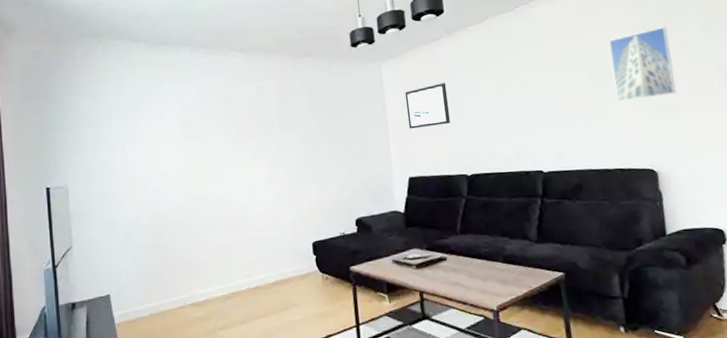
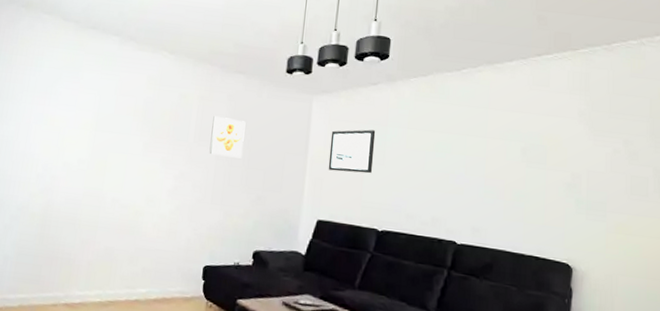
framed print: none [292,100,326,137] -> present [209,115,246,159]
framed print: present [608,27,676,102] -> none [547,120,613,192]

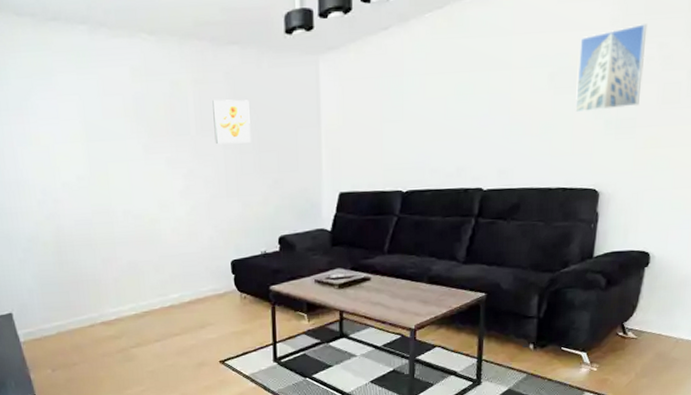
wall art: present [328,129,376,174] -> none [343,83,392,138]
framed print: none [547,120,613,192] -> present [575,24,648,113]

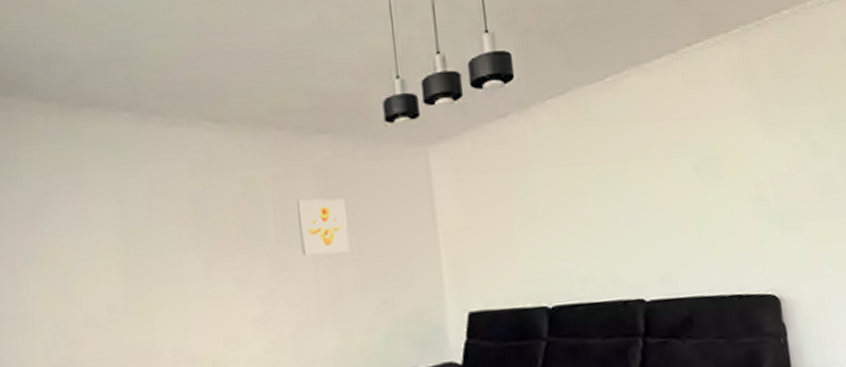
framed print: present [575,24,648,113] -> none [718,111,798,207]

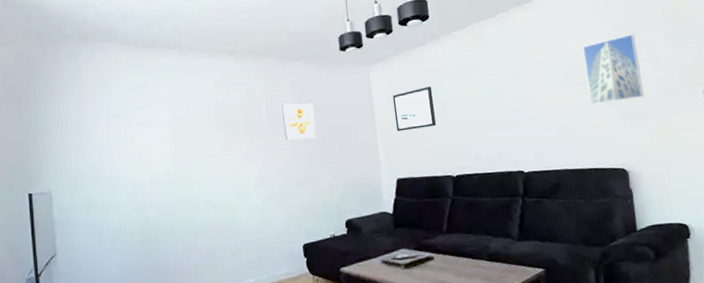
wall art: none [461,177,524,243] -> present [392,86,436,132]
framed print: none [718,111,798,207] -> present [582,34,644,105]

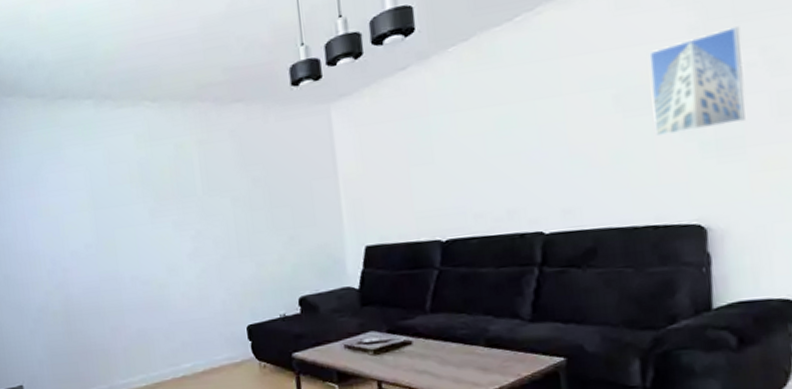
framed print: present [282,103,316,140] -> none [218,155,262,203]
wall art: present [392,86,436,132] -> none [361,125,421,187]

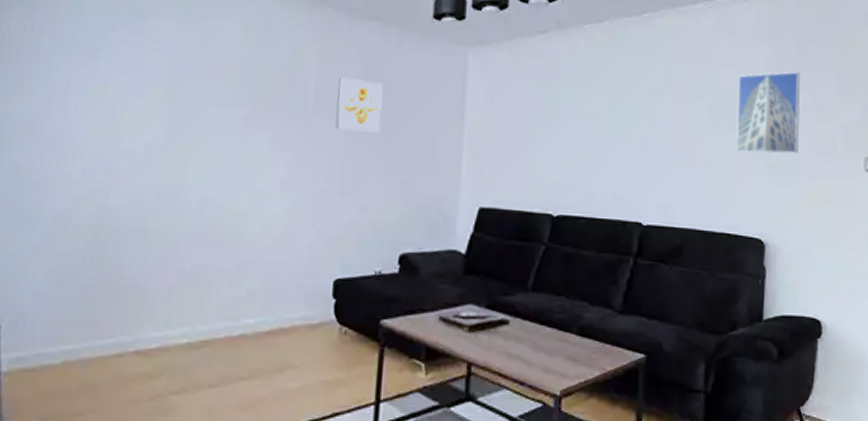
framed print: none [218,155,262,203] -> present [335,76,383,133]

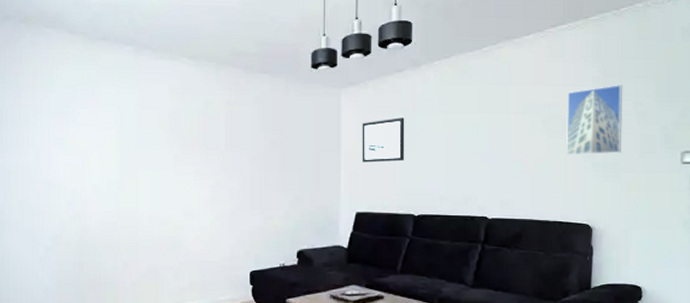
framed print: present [335,76,383,133] -> none [242,119,276,161]
wall art: none [490,90,546,146] -> present [362,118,405,163]

